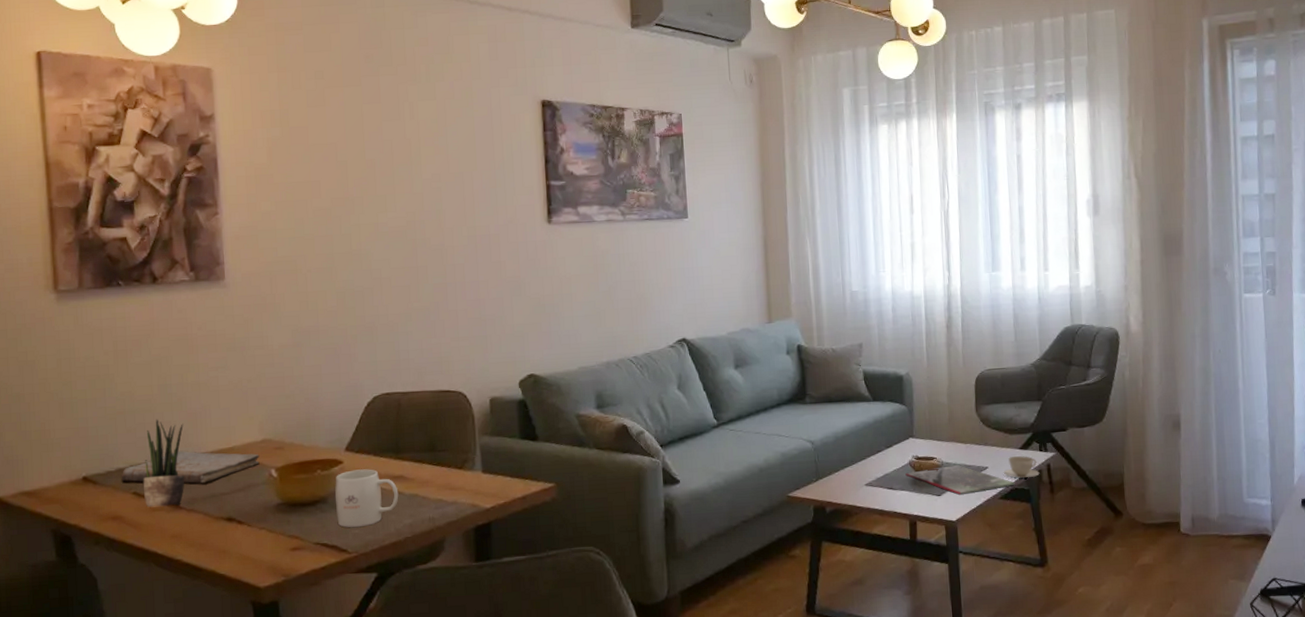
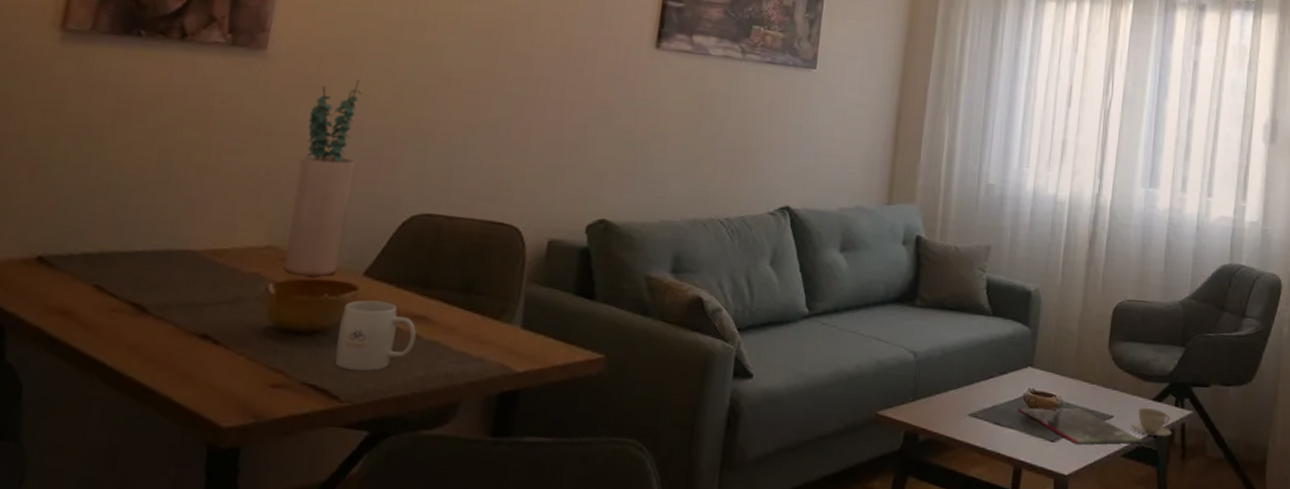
book: present [121,450,260,486] -> none [83,243,259,291]
potted plant: present [143,419,185,508] -> none [106,201,176,310]
vase: none [272,292,324,460] -> present [283,80,362,277]

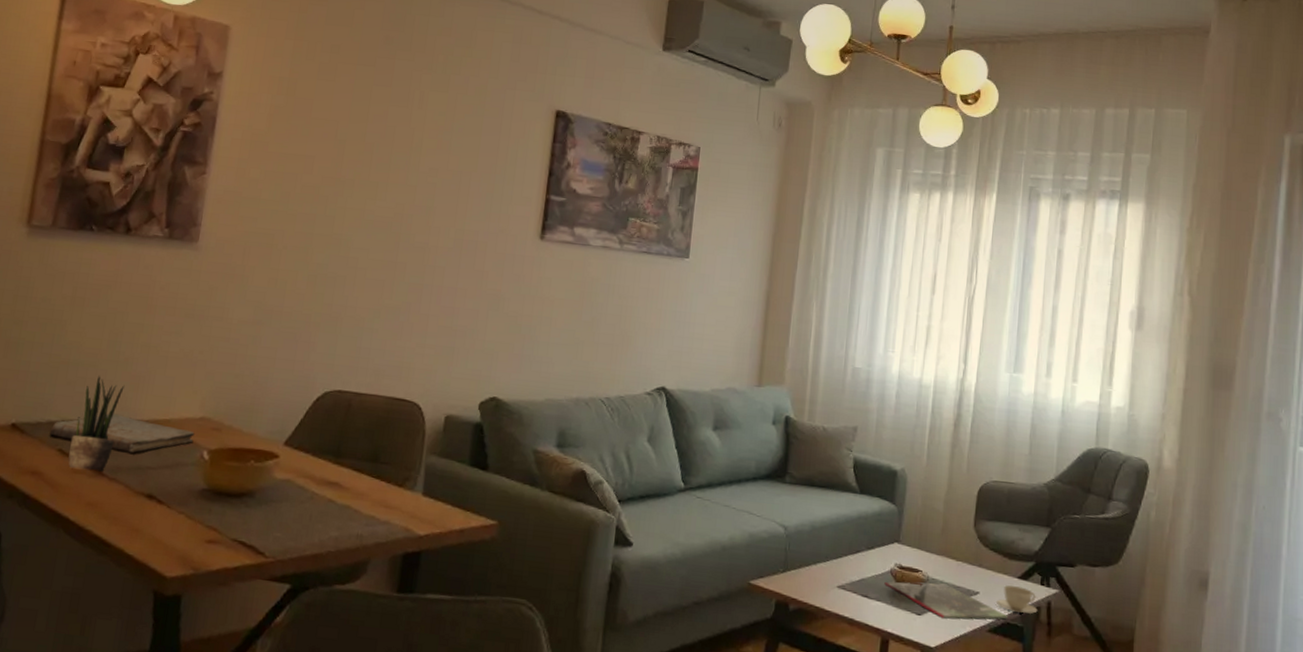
book: none [83,243,259,291] -> present [49,413,195,456]
potted plant: none [106,201,176,310] -> present [68,376,125,472]
vase: present [283,80,362,277] -> none [215,269,280,446]
mug: present [334,300,417,373] -> none [260,467,331,532]

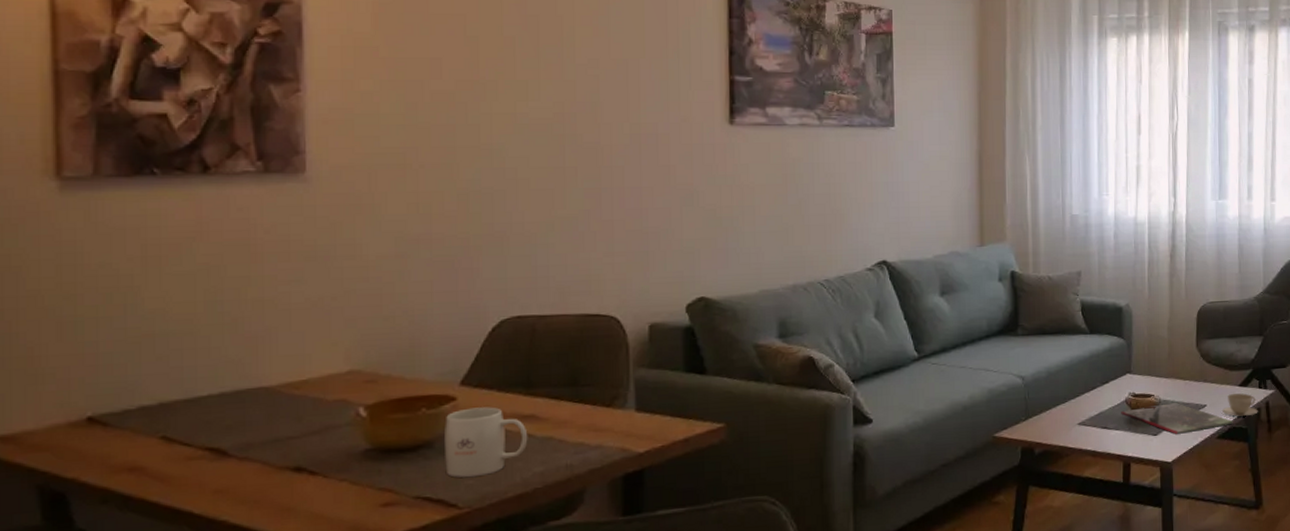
book: present [49,413,195,456] -> none [144,383,343,428]
potted plant: present [68,376,125,472] -> none [177,344,238,456]
mug: none [260,467,331,532] -> present [443,407,528,479]

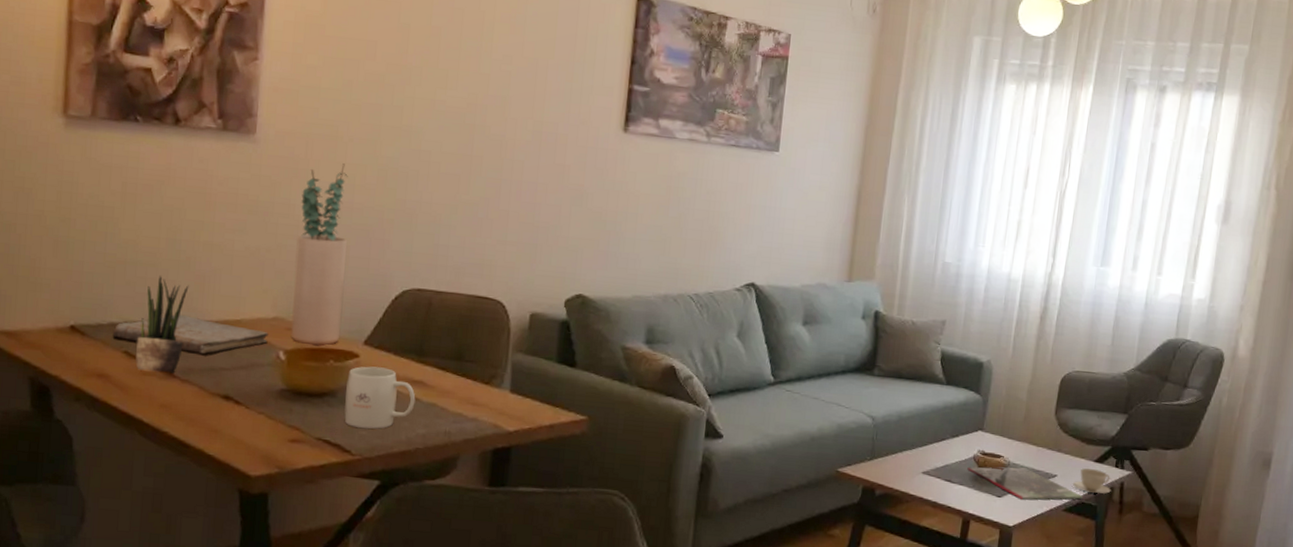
book: none [144,383,343,428] -> present [112,314,269,357]
potted plant: none [177,344,238,456] -> present [136,276,189,373]
vase: none [368,192,431,395] -> present [291,163,348,346]

